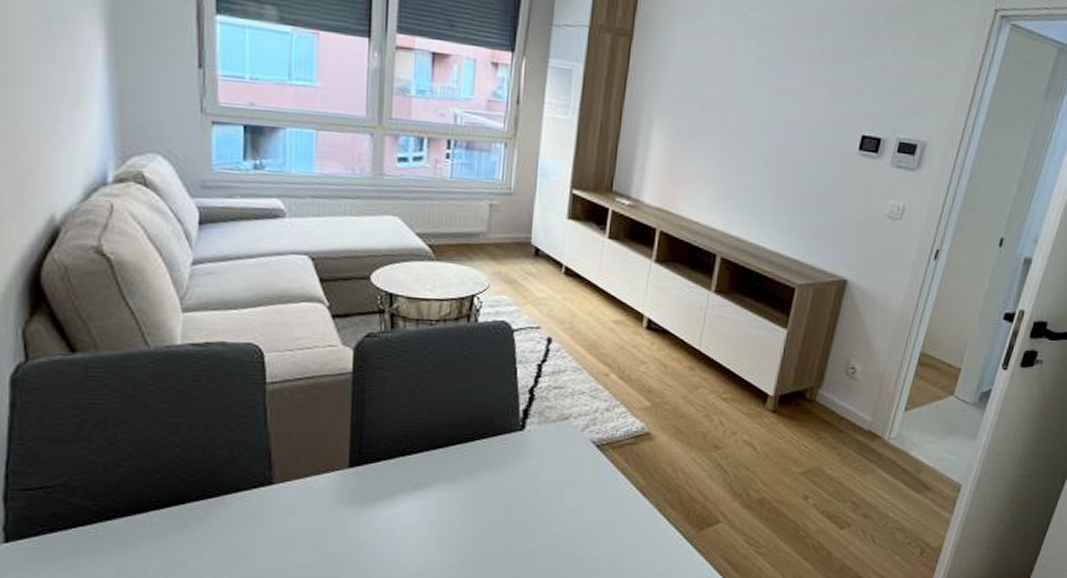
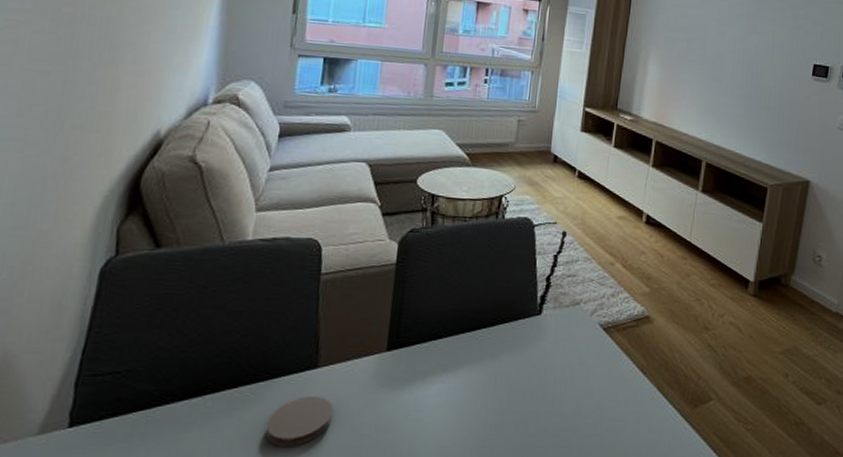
coaster: none [221,514,295,565] -> present [265,397,334,447]

